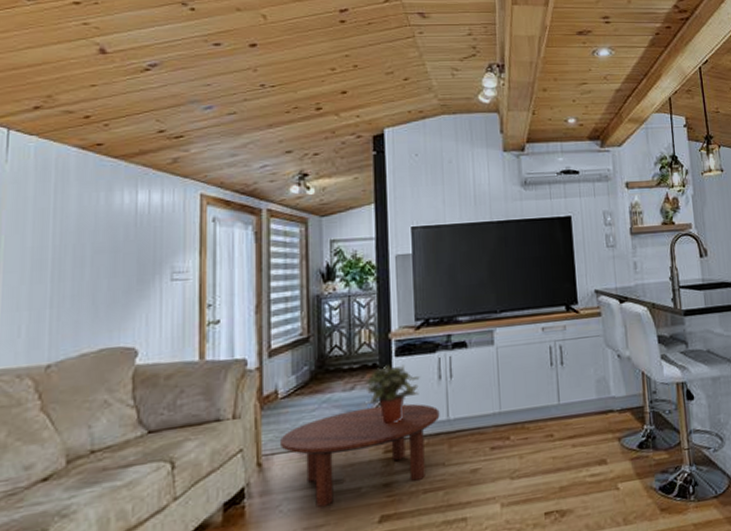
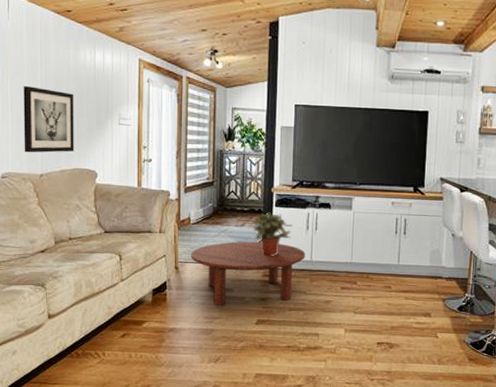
wall art: none [21,245,105,338] -> present [23,86,74,153]

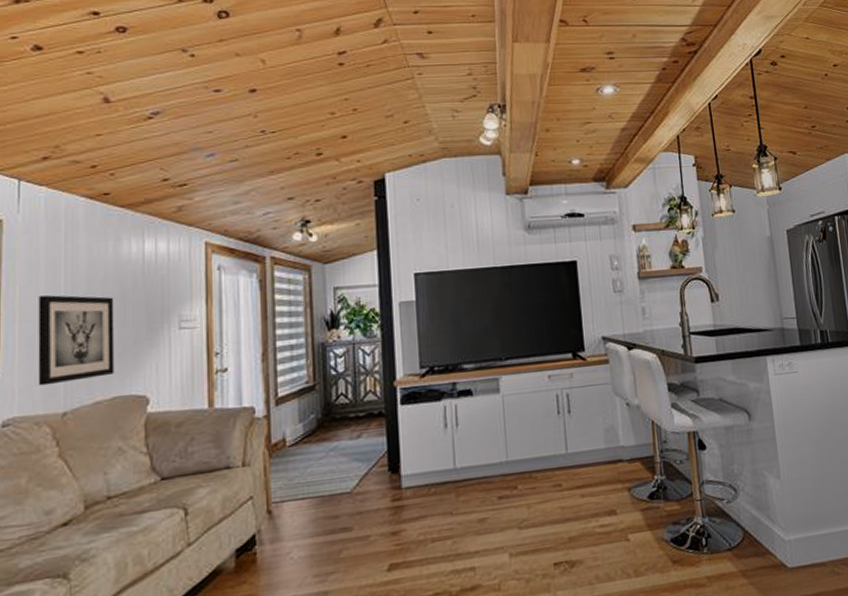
coffee table: present [191,241,305,305] -> none [289,452,447,555]
potted plant: present [251,212,293,257] -> none [370,413,426,473]

